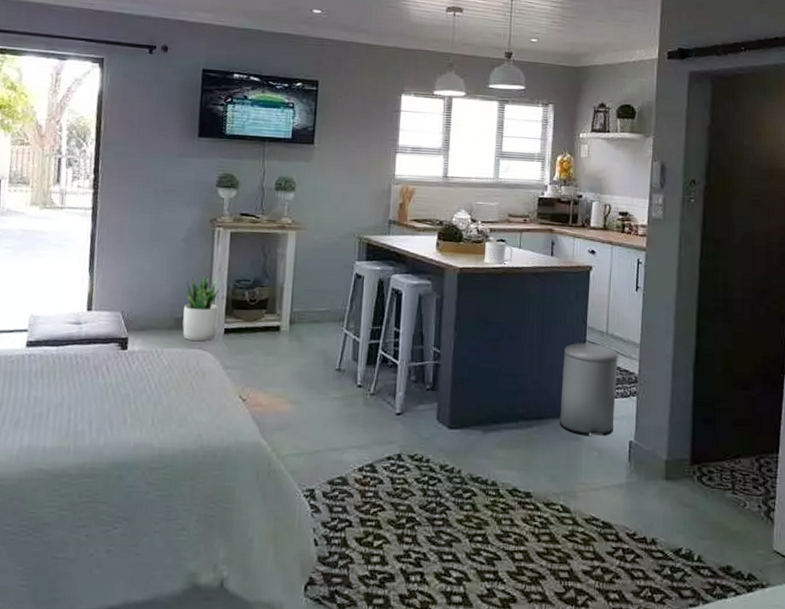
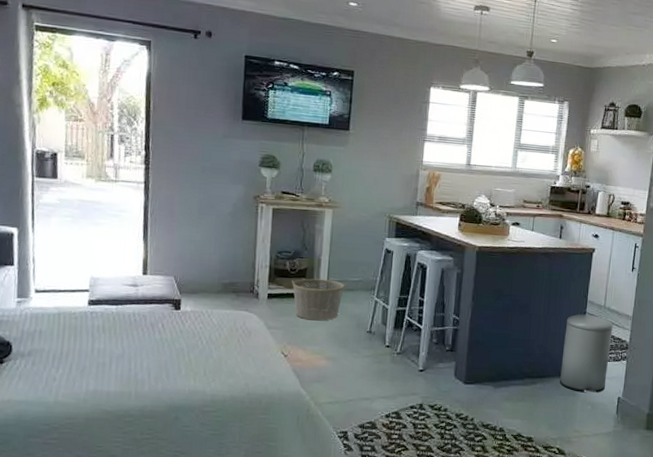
planter: present [182,275,220,342] -> none [230,246,263,305]
basket: none [250,310,311,358] -> present [291,278,345,321]
mug: present [485,241,513,265] -> none [501,224,527,245]

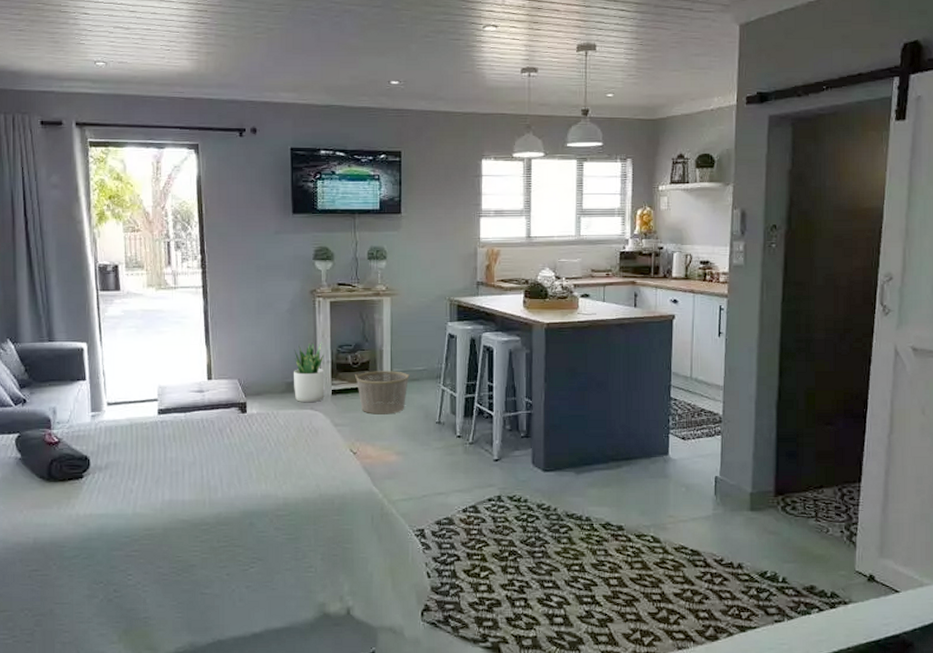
planter: none [230,246,263,305] -> present [294,341,325,403]
pedal bin: present [560,313,613,393] -> none [648,387,702,474]

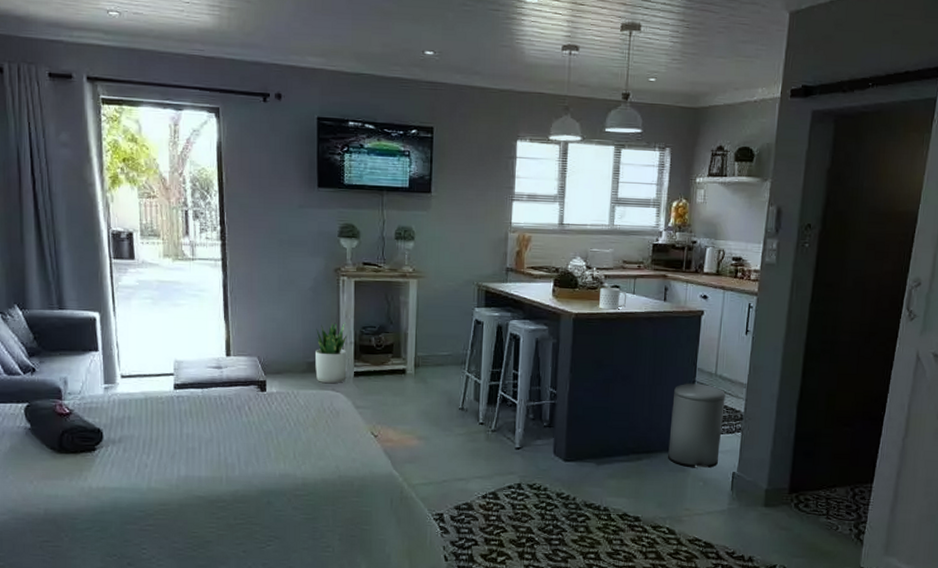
basket: present [354,371,410,415] -> none [377,354,434,399]
mug: none [570,296,598,319] -> present [599,287,627,311]
pedal bin: none [648,387,702,474] -> present [668,383,726,469]

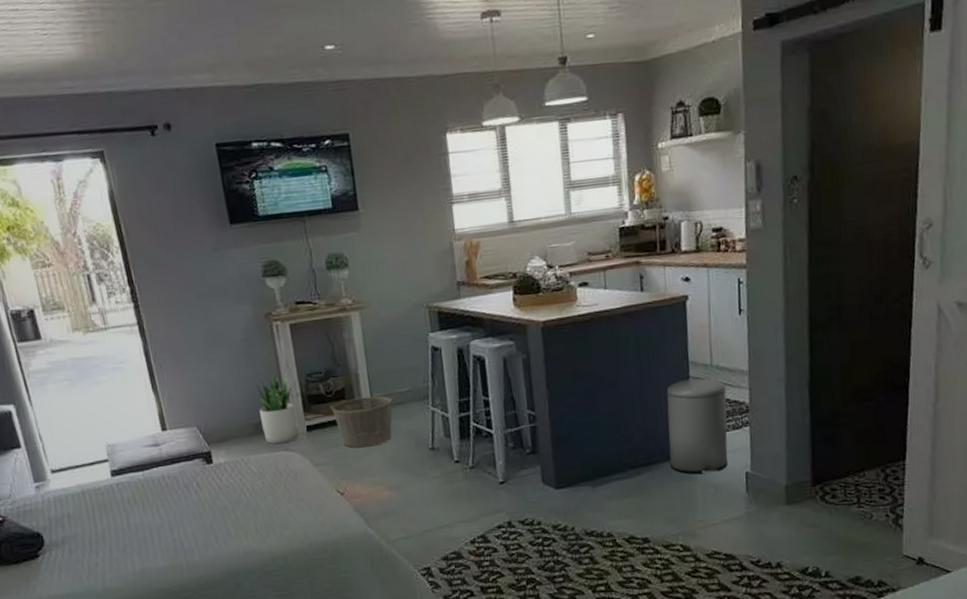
basket: none [377,354,434,399] -> present [329,396,393,448]
mug: present [599,287,627,311] -> none [566,285,599,313]

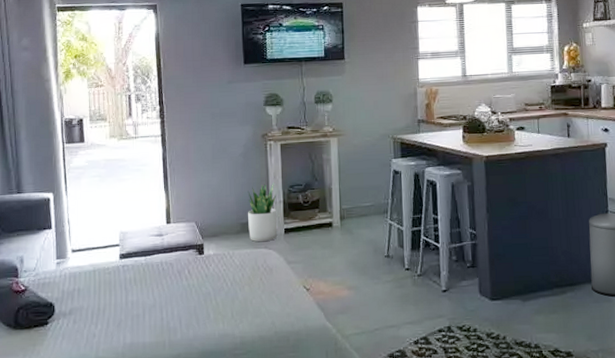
basket: present [329,396,393,448] -> none [305,208,358,251]

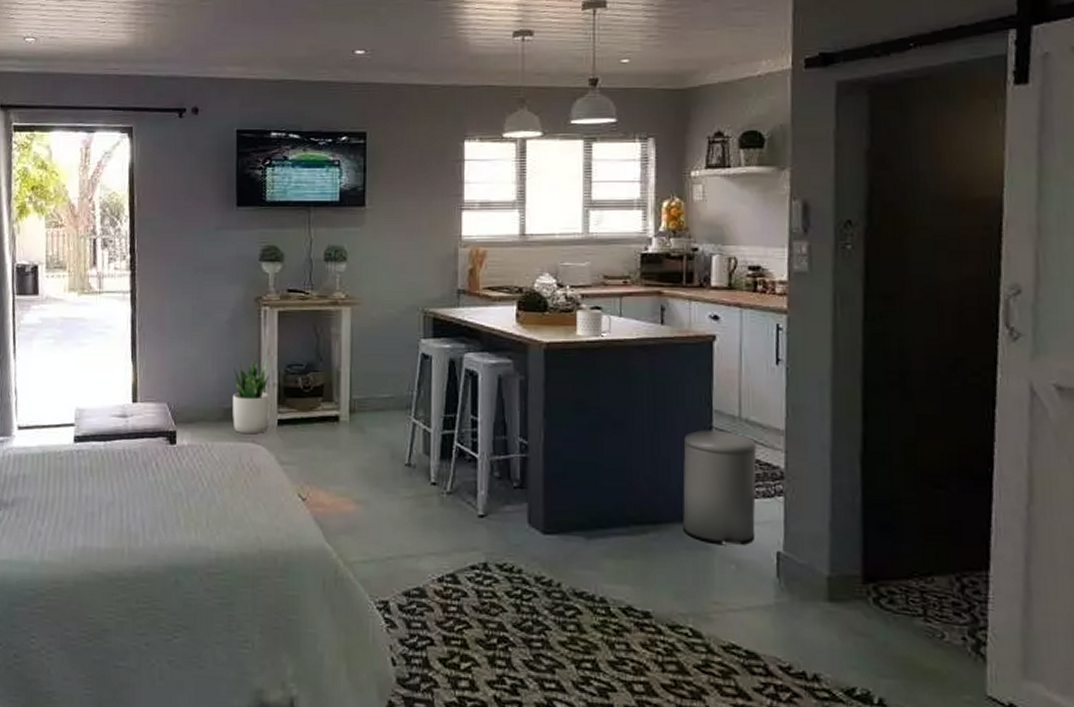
mug: none [507,129,533,151] -> present [577,309,612,338]

